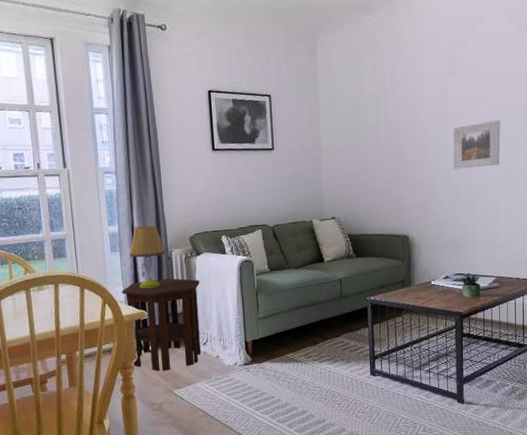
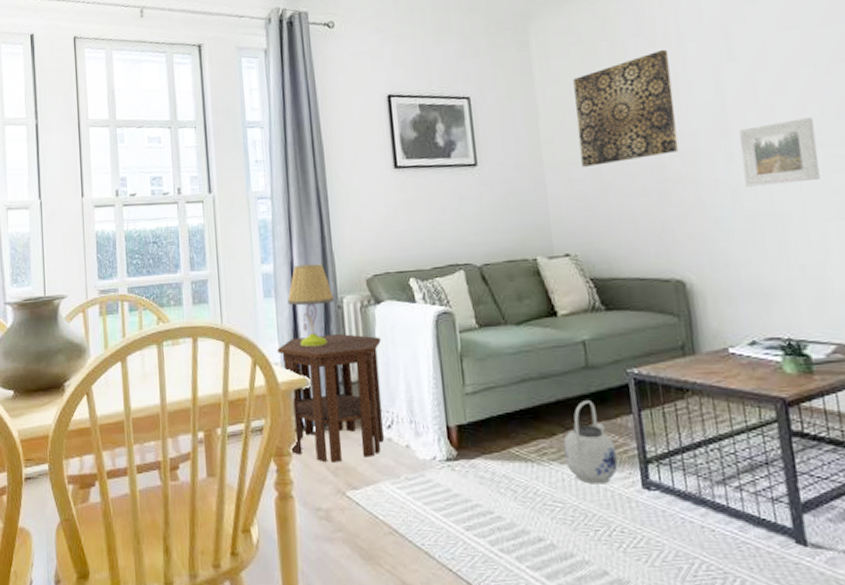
teapot: none [323,319,356,375] -> present [563,401,618,484]
wall art: none [346,64,414,153] -> present [573,49,679,167]

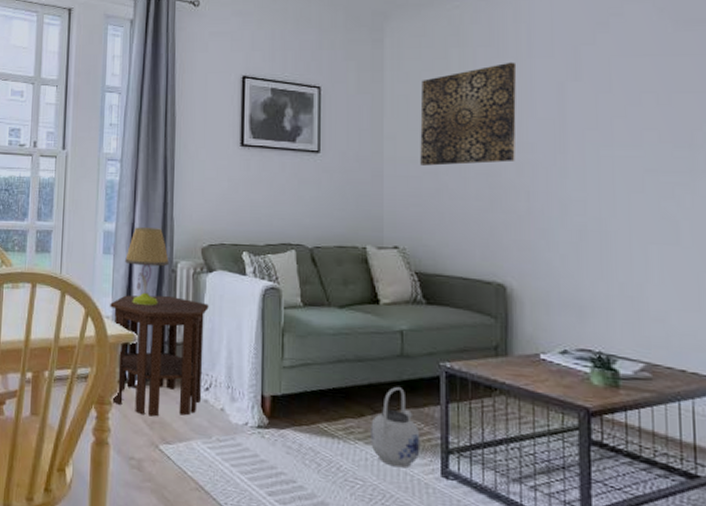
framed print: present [739,117,820,187] -> none [575,143,650,205]

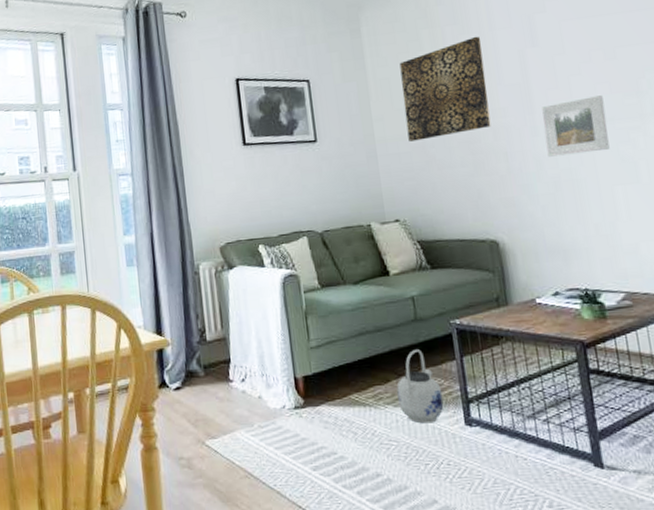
side table: present [110,295,209,417] -> none [140,297,239,416]
table lamp: present [125,227,169,306] -> none [149,234,191,310]
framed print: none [575,143,650,205] -> present [542,95,610,157]

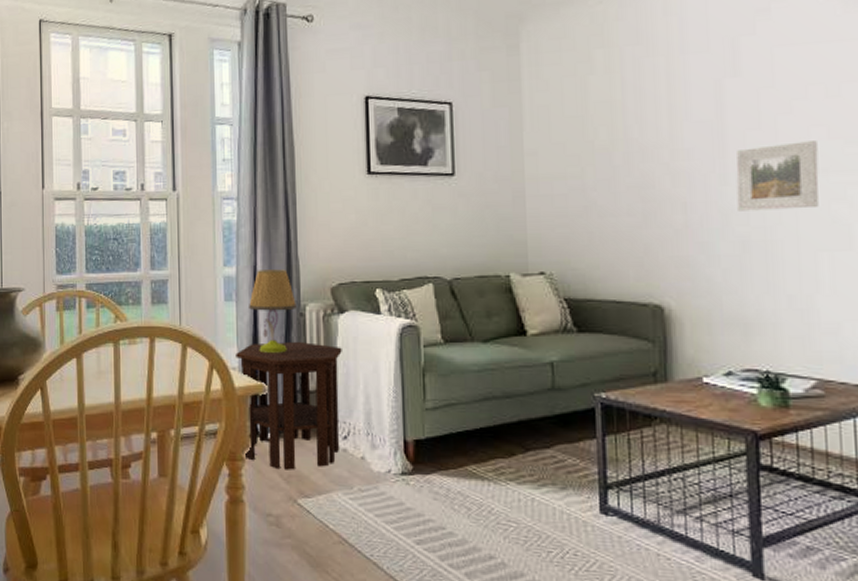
side table: none [140,297,239,416] -> present [236,341,342,470]
table lamp: none [149,234,191,310] -> present [249,269,296,353]
teapot: present [396,350,444,424] -> none [522,423,577,507]
wall art: present [399,36,491,142] -> none [563,60,670,182]

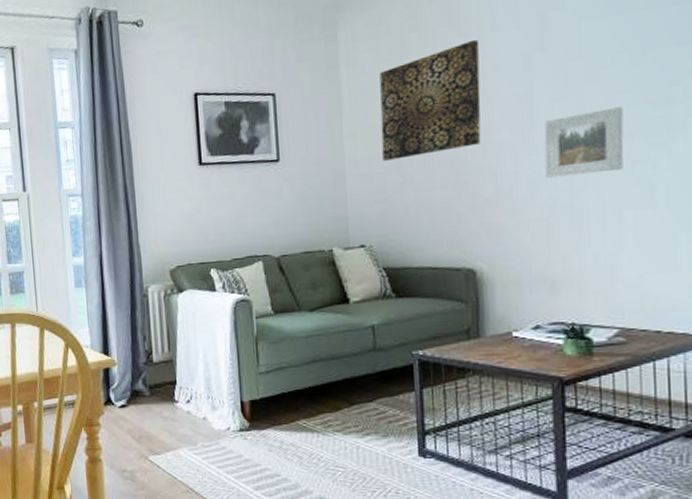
side table: present [236,341,342,470] -> none [87,319,183,432]
table lamp: present [249,269,296,353] -> none [97,256,140,331]
wall art: none [563,60,670,182] -> present [379,39,481,161]

